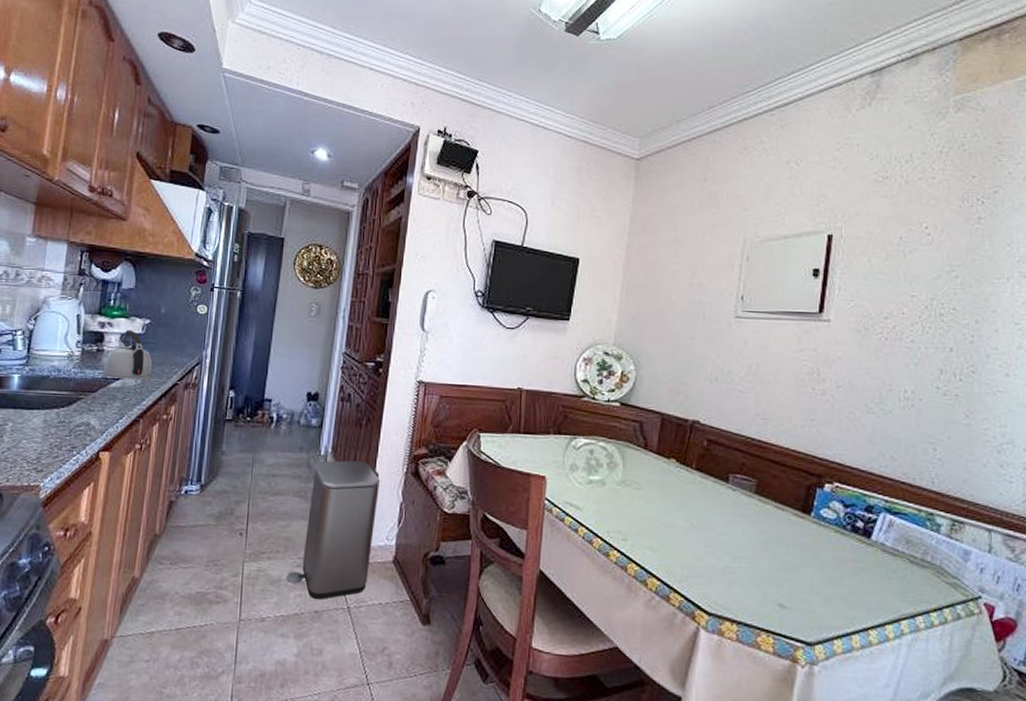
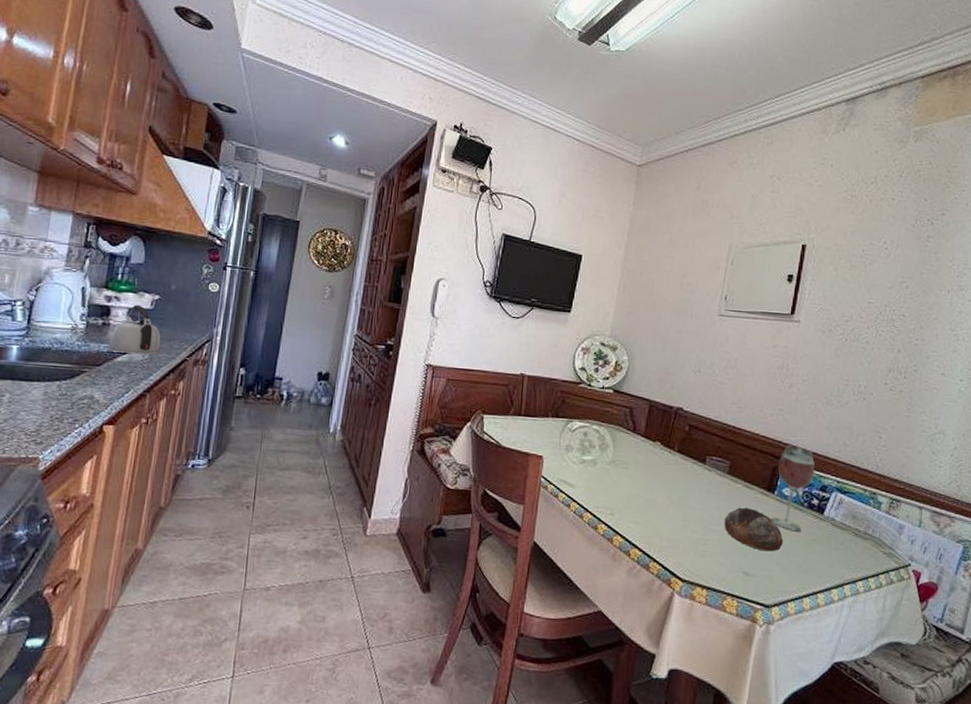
pedal bin: present [286,460,381,599] -> none [292,438,388,569]
bread: none [753,531,825,582] -> present [724,507,784,552]
wineglass: none [809,460,858,559] -> present [771,445,815,532]

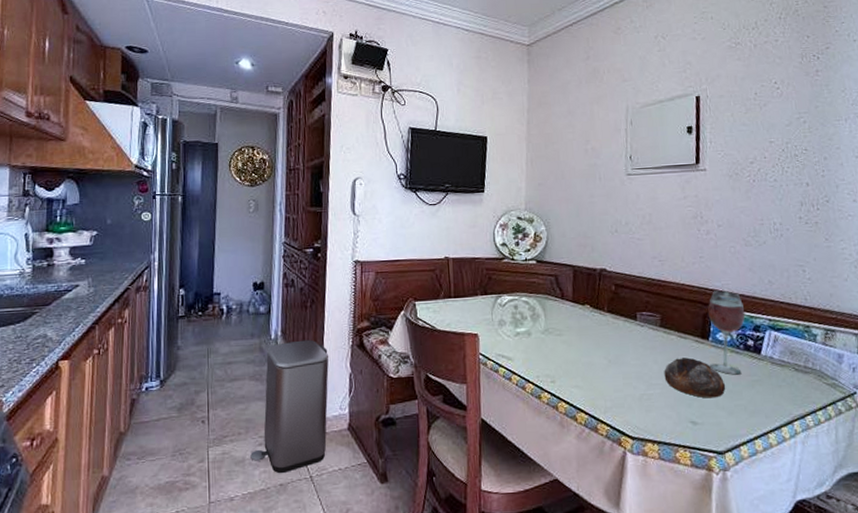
kettle: present [107,304,161,355] -> none [54,242,103,292]
pedal bin: none [292,438,388,569] -> present [250,339,329,473]

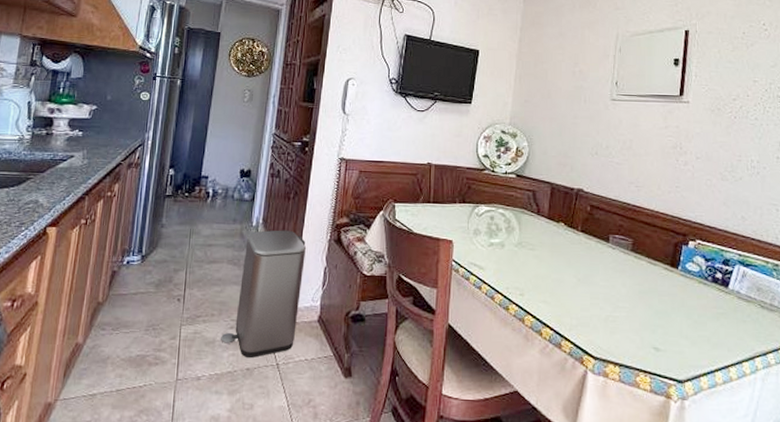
bread: present [664,357,726,399] -> none [631,283,691,327]
wineglass: present [707,290,746,375] -> none [677,221,716,306]

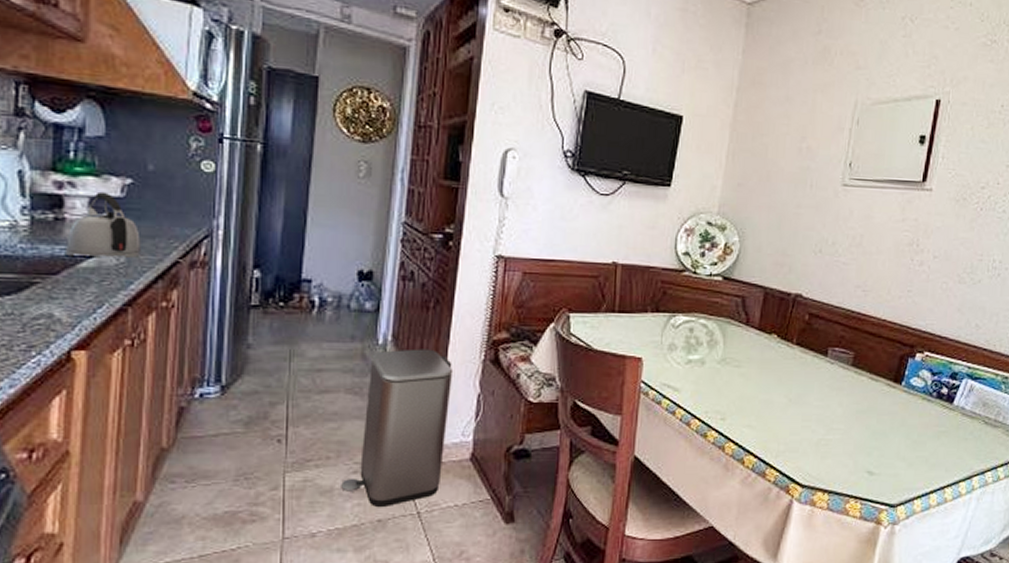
kettle: none [50,115,98,161] -> present [64,191,141,258]

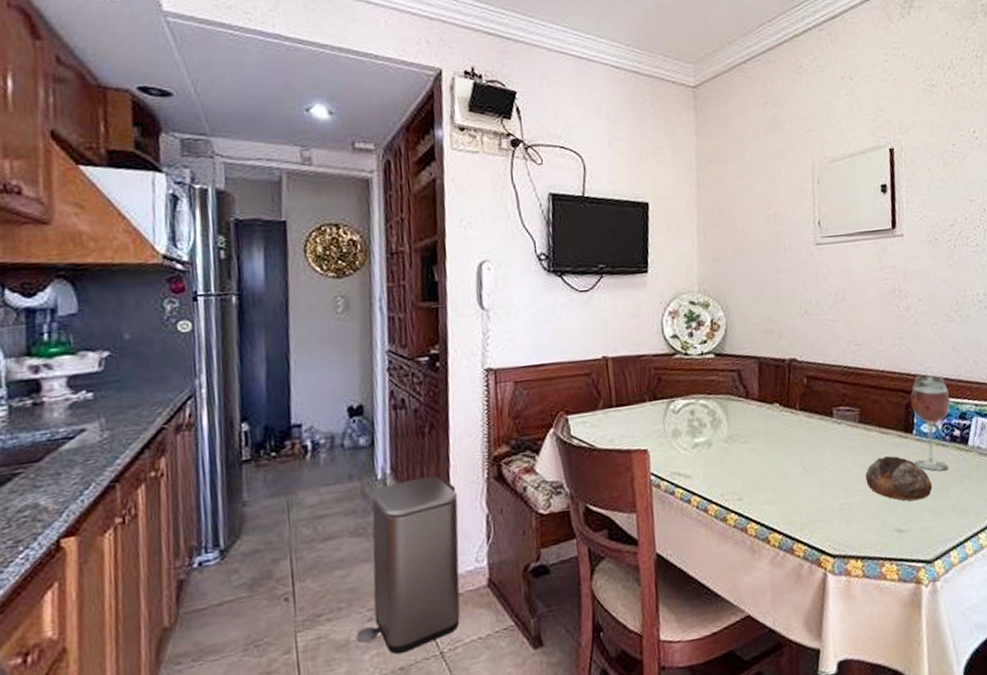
kettle: present [64,191,141,258] -> none [45,368,124,441]
bread: none [847,402,911,448] -> present [865,455,933,502]
wineglass: none [898,330,946,424] -> present [910,375,951,472]

